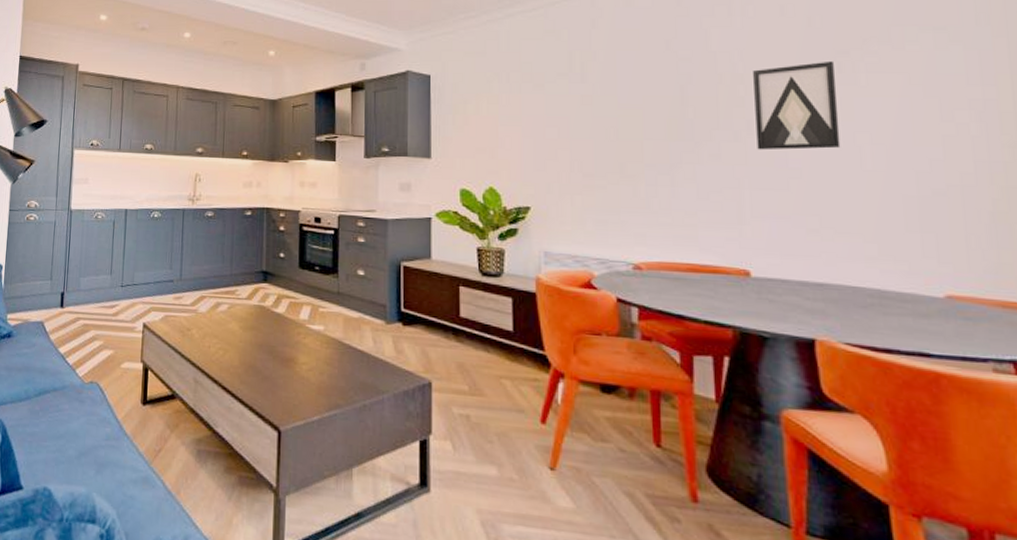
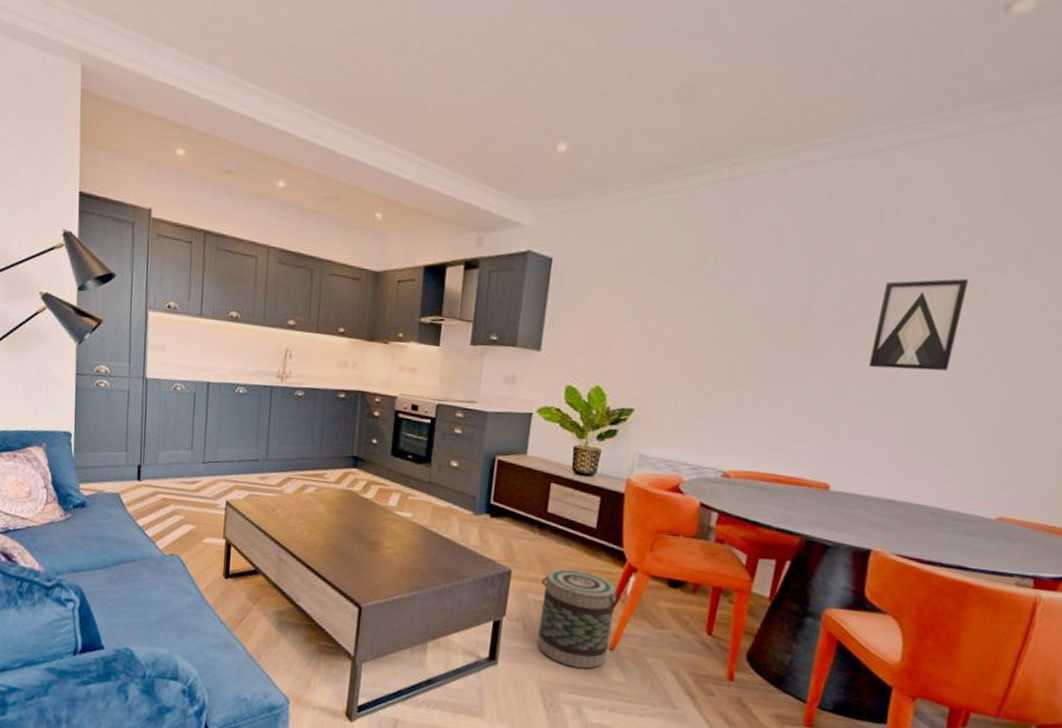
basket: none [465,377,551,494] -> present [537,568,620,669]

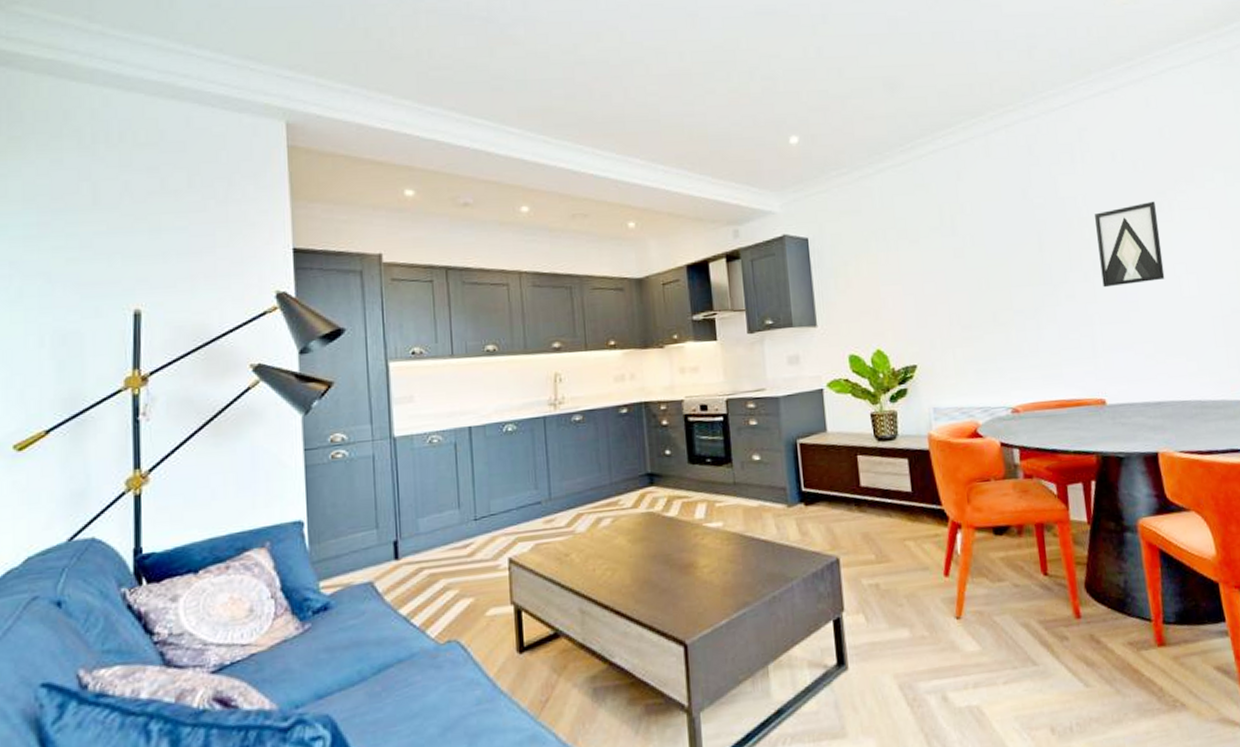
basket: present [537,568,620,669] -> none [872,540,956,650]

